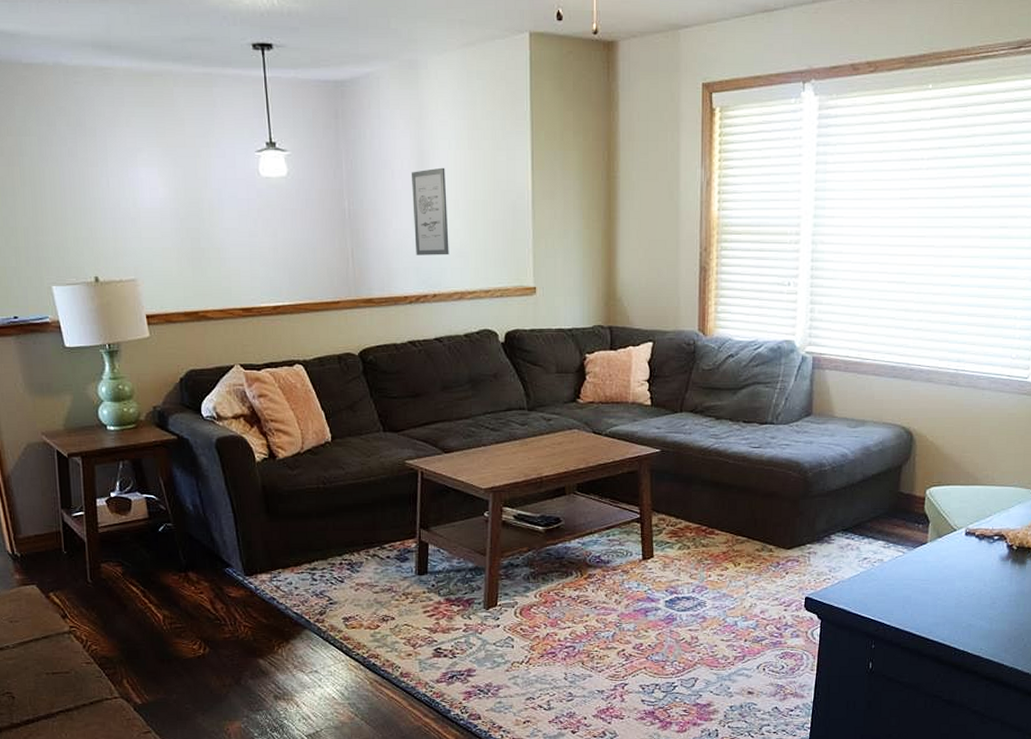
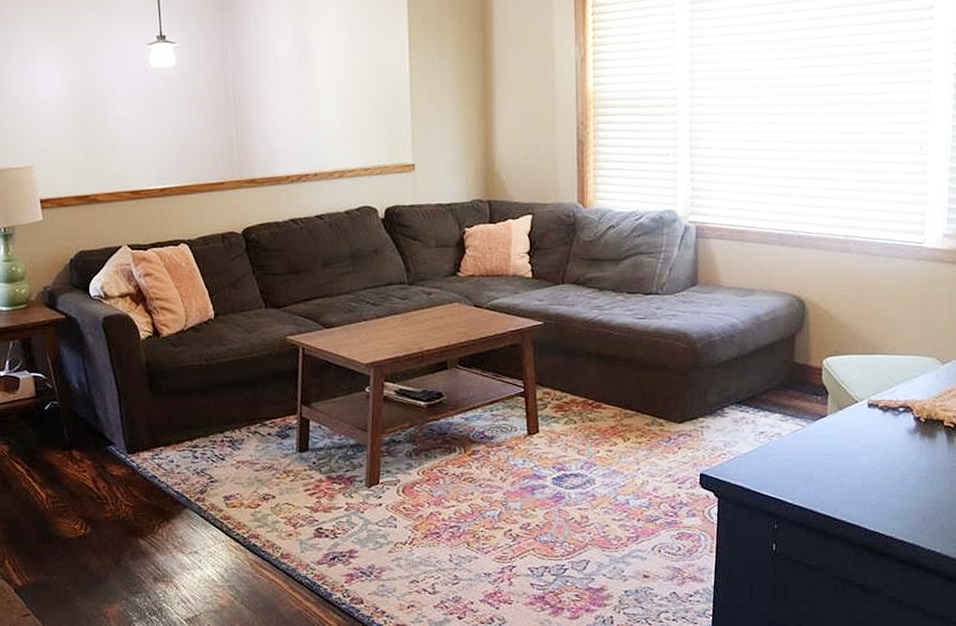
wall art: present [411,167,449,255] -> none [293,53,330,137]

